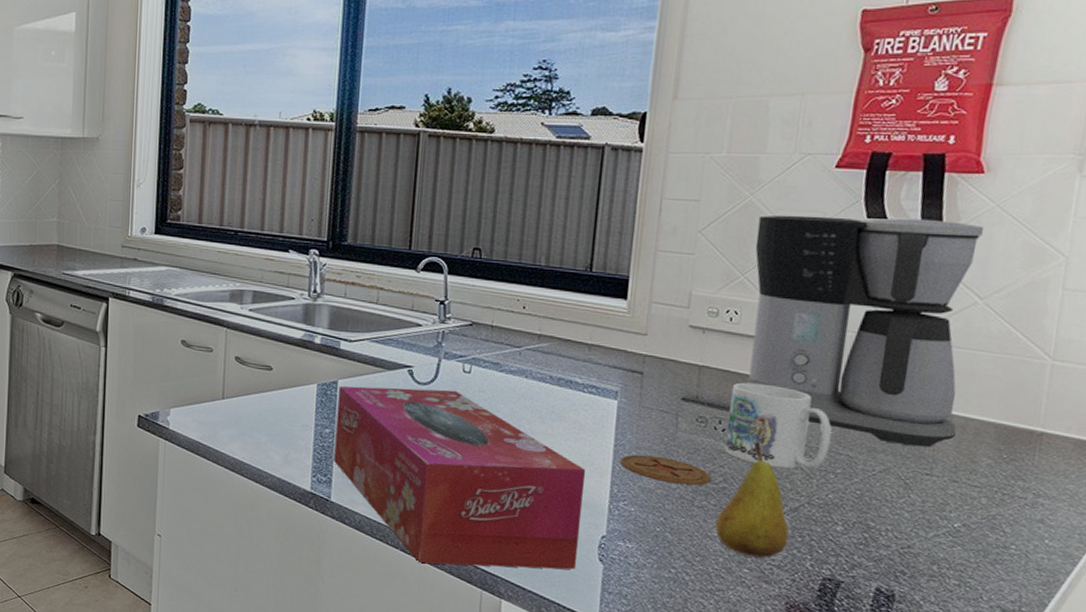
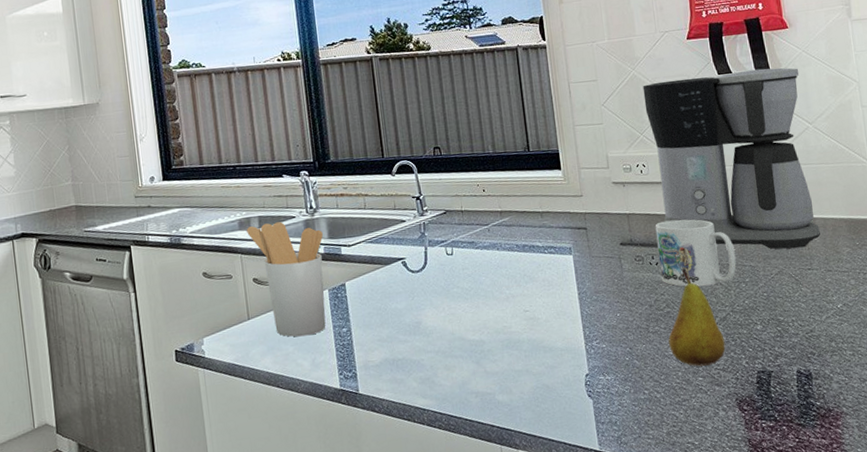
utensil holder: none [237,300,323,429] -> present [247,222,326,337]
tissue box: present [334,386,586,570] -> none [347,272,571,434]
coaster: present [620,454,712,486] -> none [585,296,658,317]

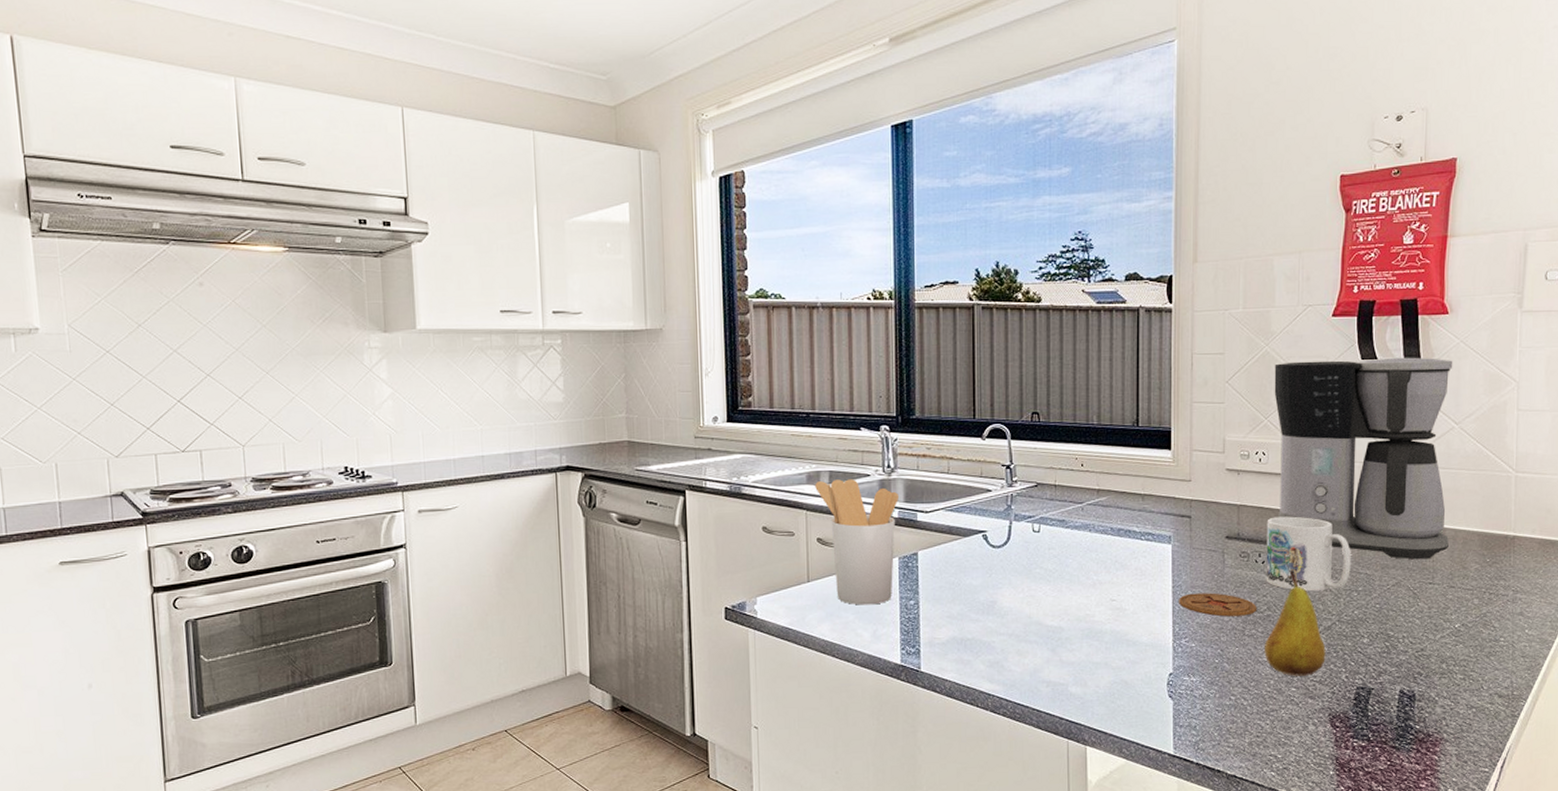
coaster: none [585,296,658,317] -> present [1179,593,1257,617]

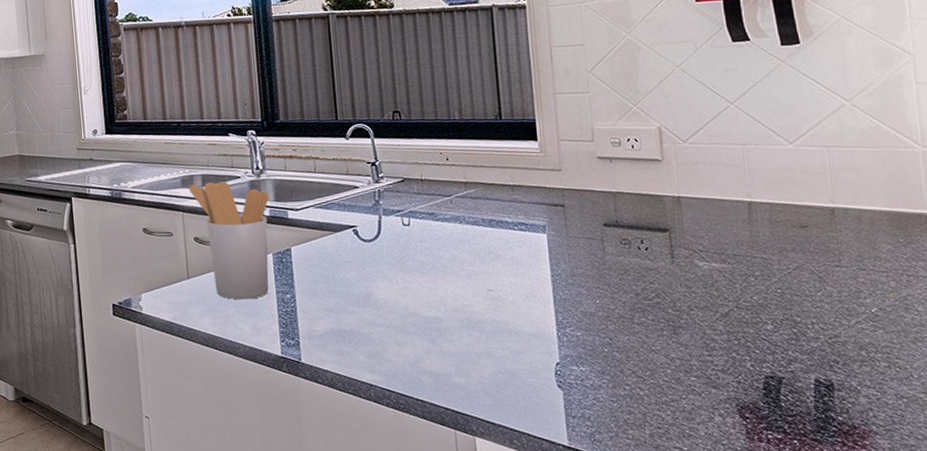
coaster: present [1179,593,1257,617] -> none [559,281,645,305]
fruit: present [1264,569,1326,676] -> none [657,255,726,365]
mug: present [1266,516,1351,592] -> none [646,201,745,278]
coffee maker: present [1274,357,1453,560] -> none [638,36,853,242]

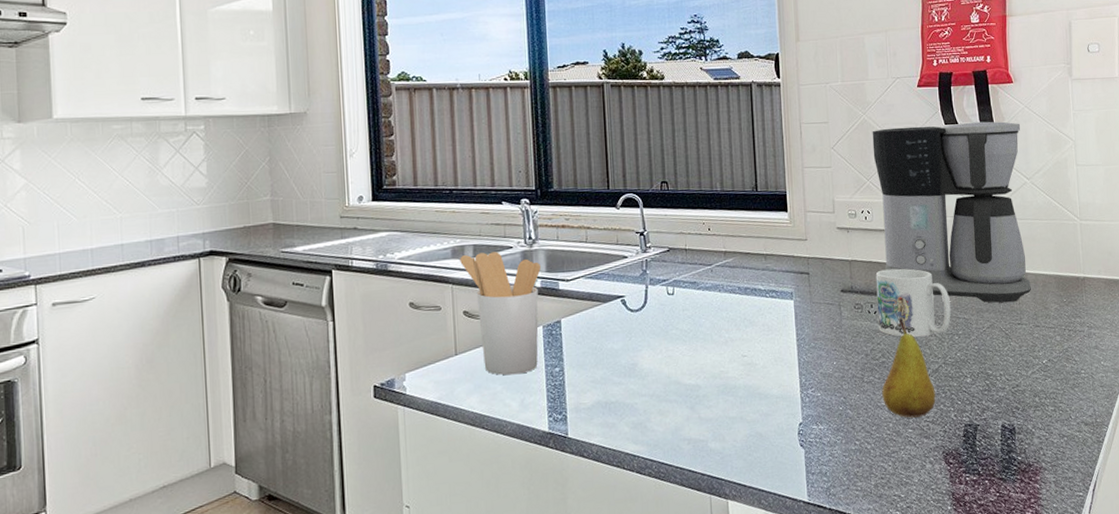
coffee maker: none [638,36,853,242] -> present [872,121,1031,303]
mug: none [646,201,745,278] -> present [875,268,951,338]
fruit: none [657,255,726,365] -> present [882,317,936,418]

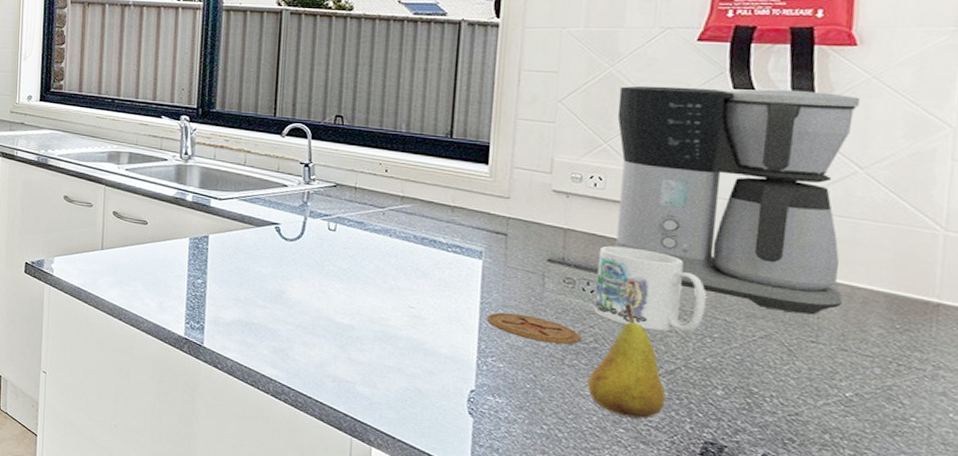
utensil holder: present [460,252,541,376] -> none [115,161,194,279]
coaster: none [803,343,873,366] -> present [487,312,582,345]

